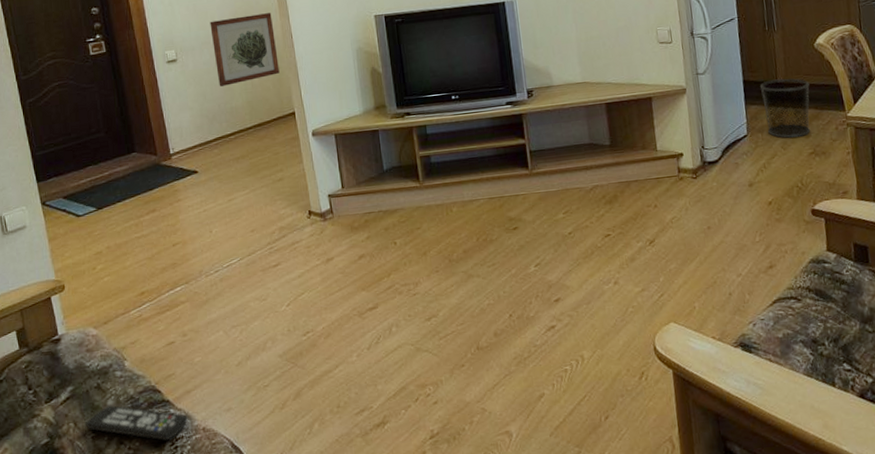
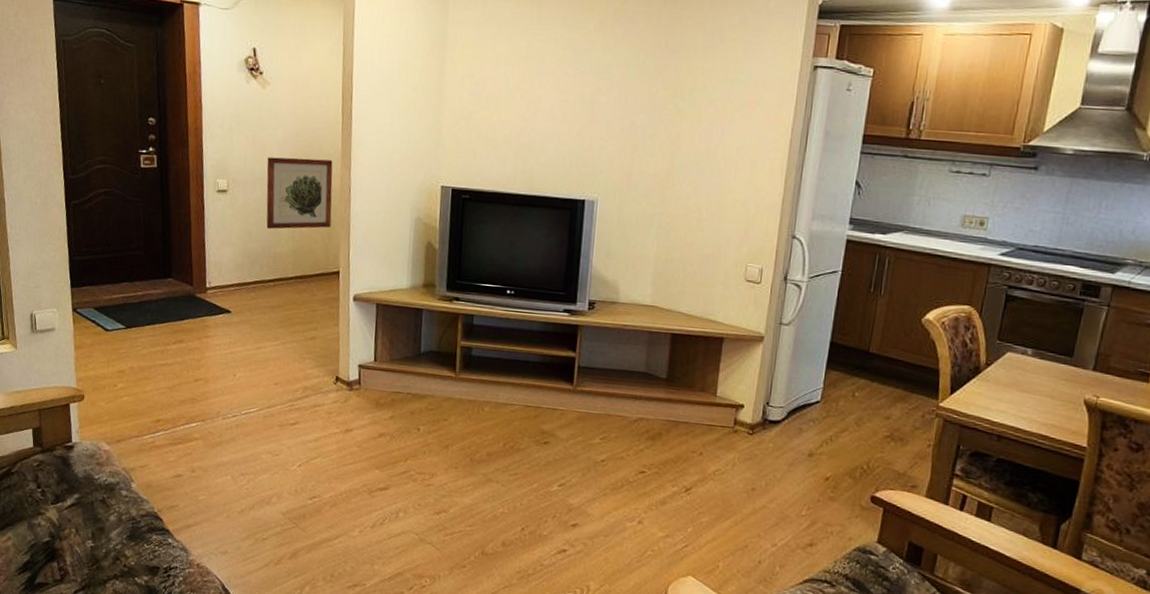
remote control: present [86,404,188,441] -> none [87,520,184,567]
waste bin: present [759,78,810,138] -> none [844,347,905,417]

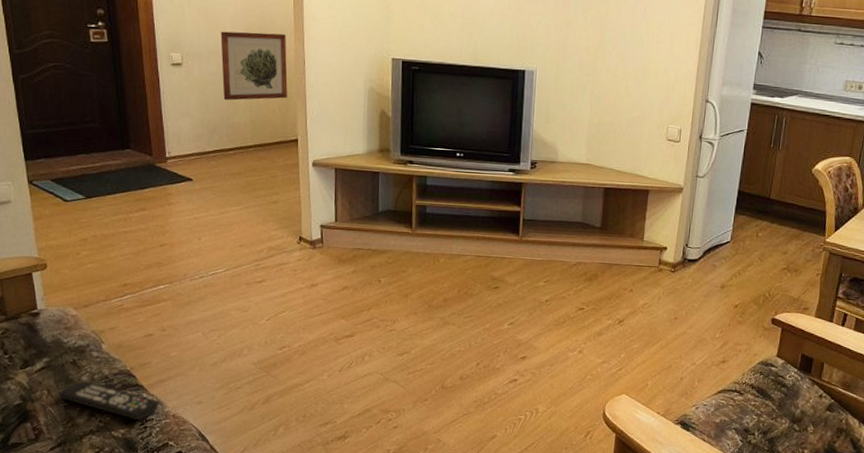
remote control: none [87,520,184,567] -> present [59,380,159,420]

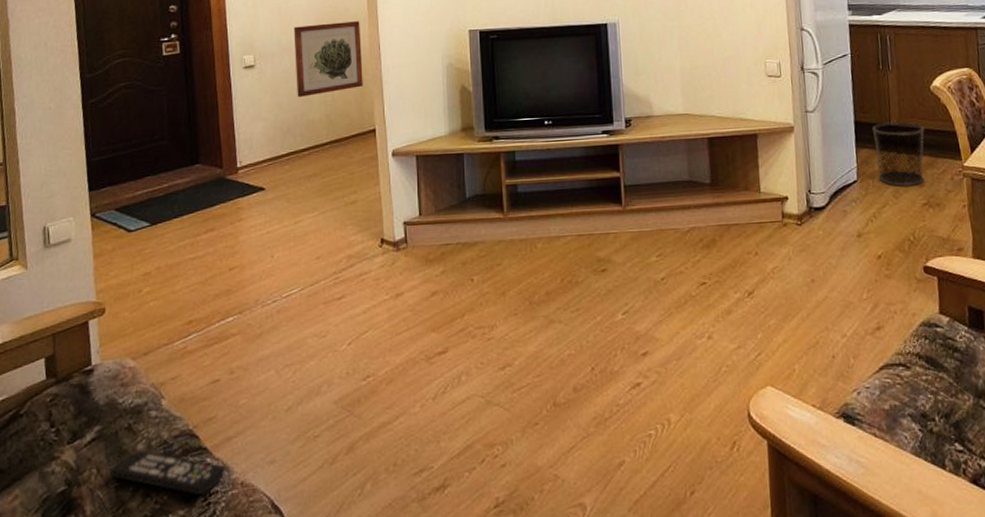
waste bin: none [750,195,799,252] -> present [871,121,924,186]

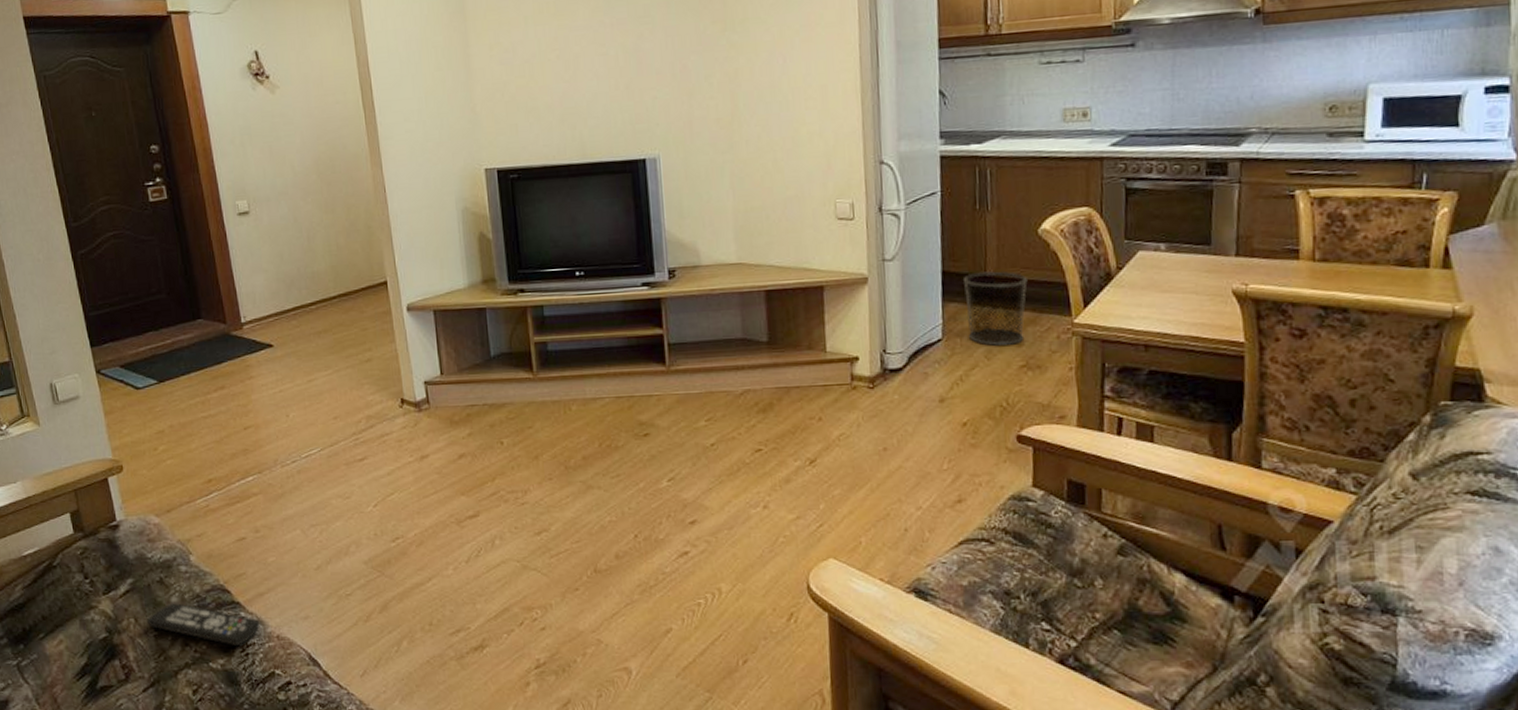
wall art: present [294,21,363,97] -> none [288,160,370,246]

